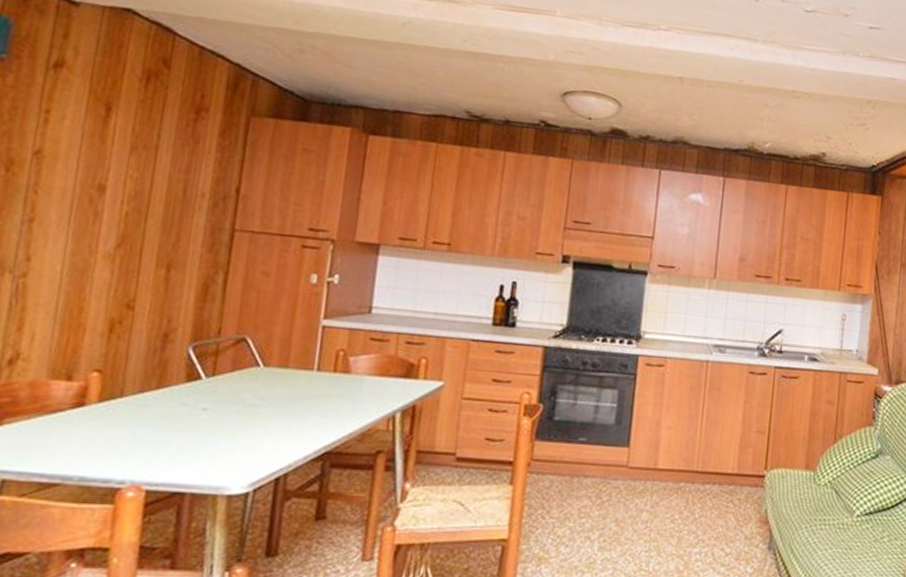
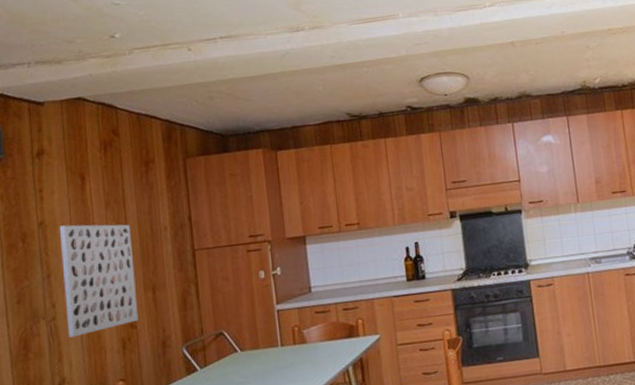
wall art: none [39,161,158,305] -> present [59,224,139,338]

